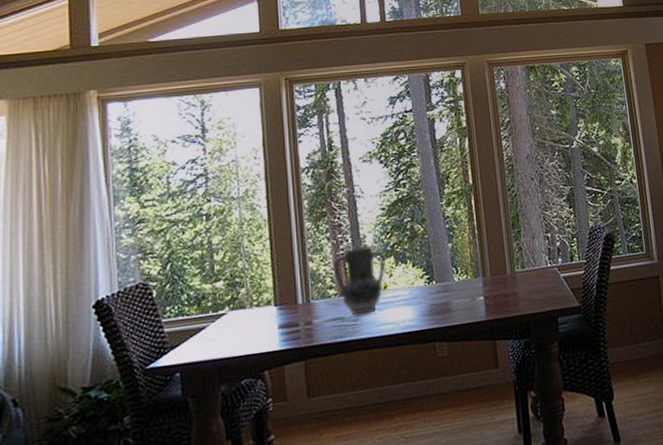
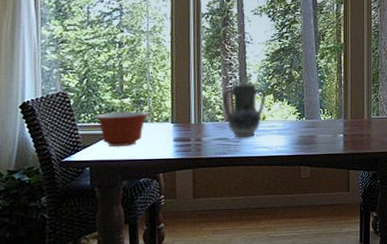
mixing bowl: none [182,295,246,344] -> present [95,111,149,146]

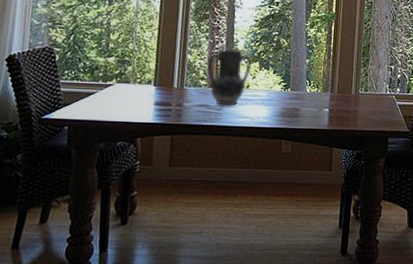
mixing bowl: present [95,111,149,146] -> none [78,70,132,107]

